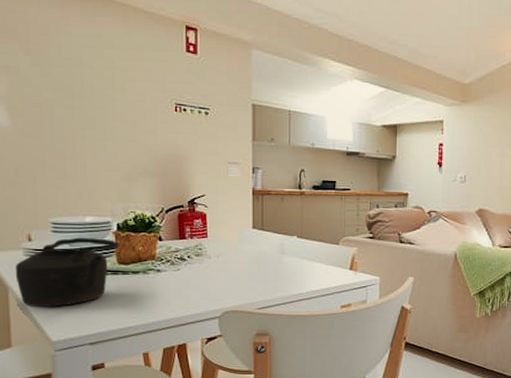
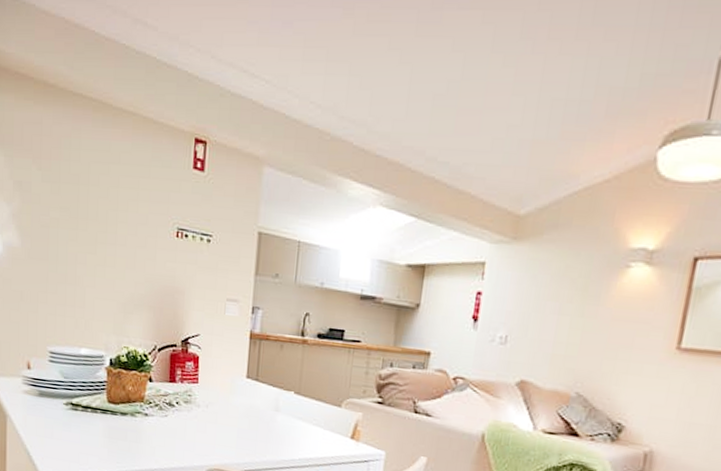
teapot: present [15,237,120,307] -> none [14,369,111,441]

